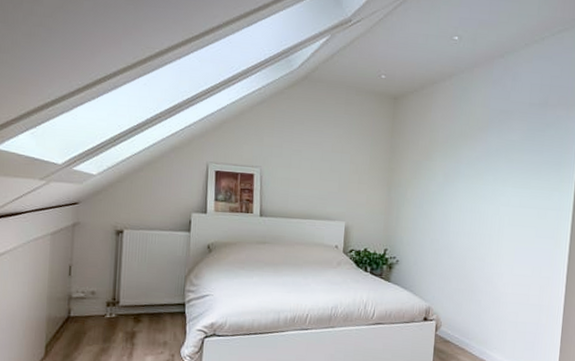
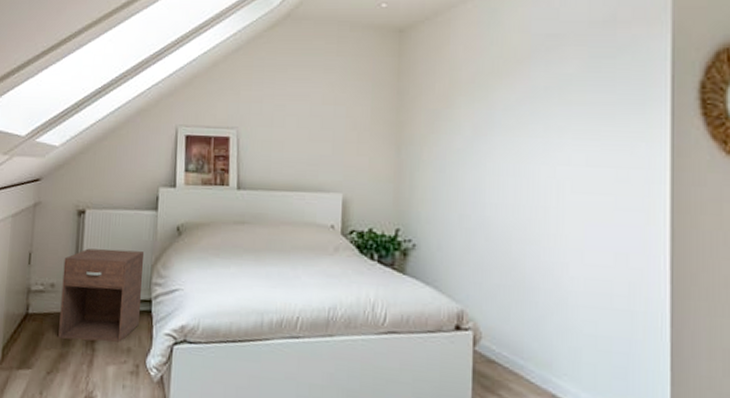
nightstand: none [100,262,179,338] -> present [58,248,145,343]

